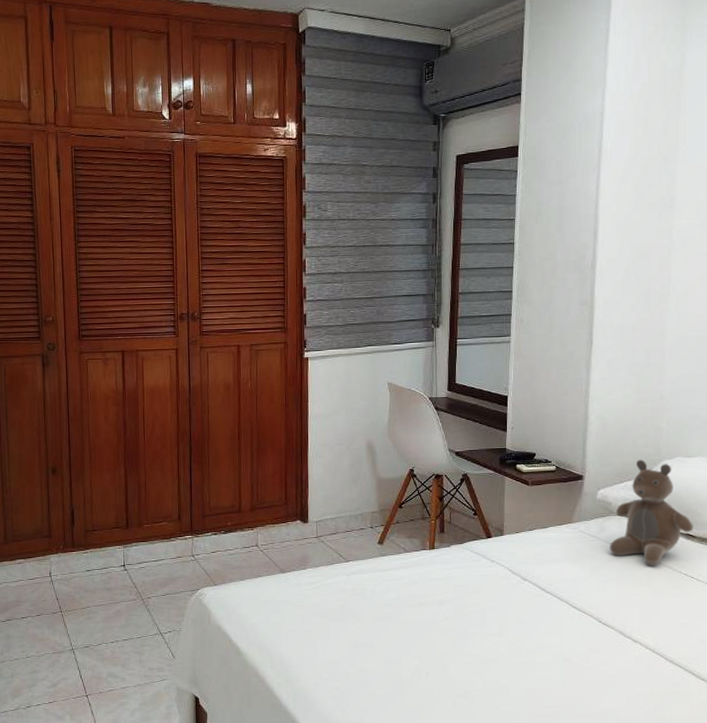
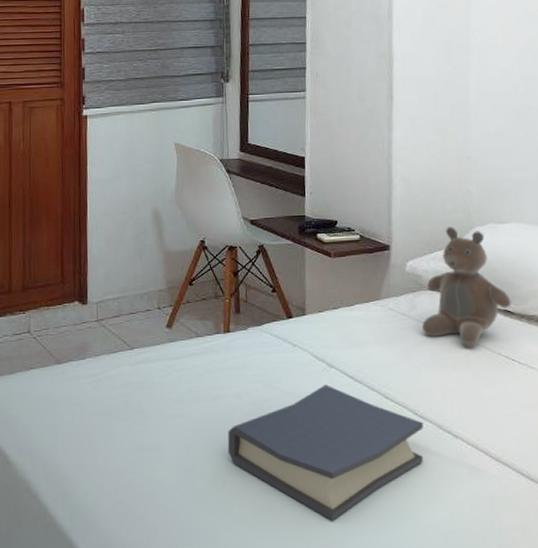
hardback book: none [430,595,606,708] -> present [227,384,424,521]

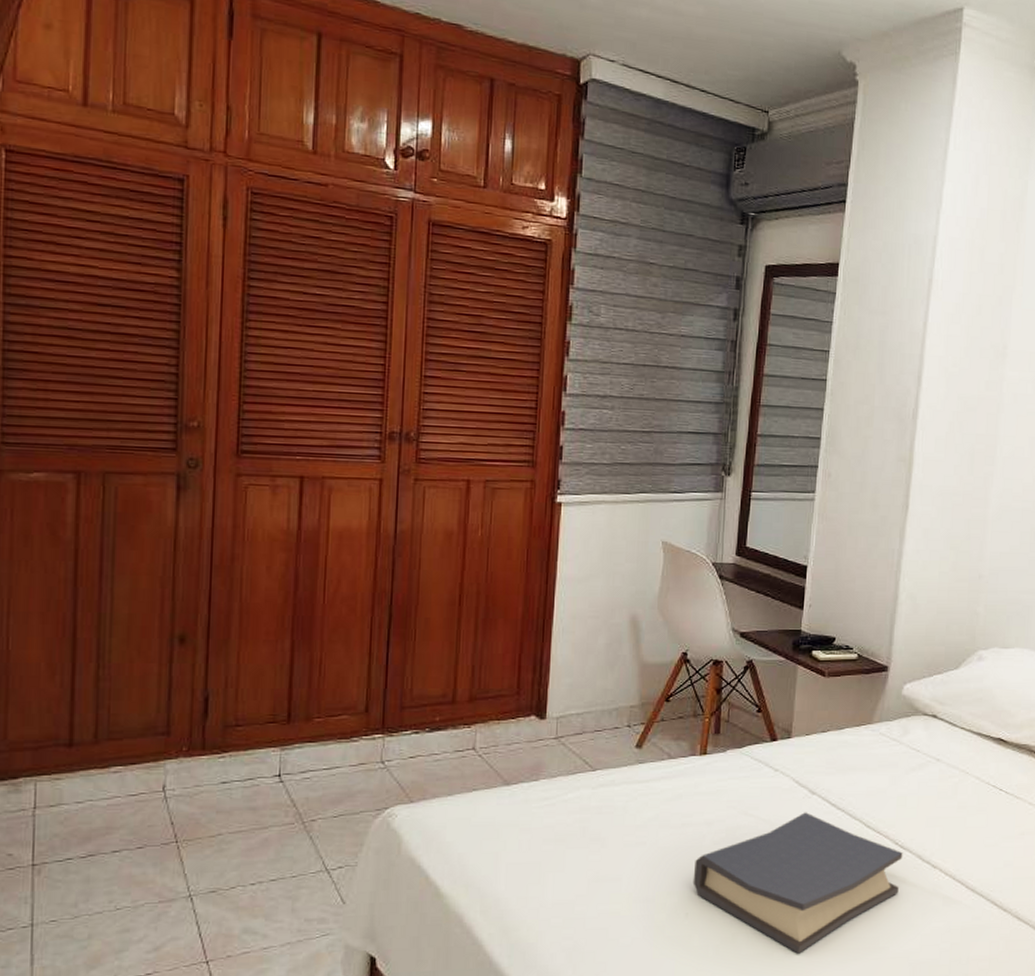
stuffed animal: present [422,227,511,347] -> none [913,649,1006,775]

